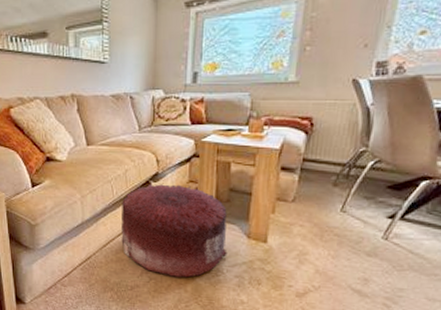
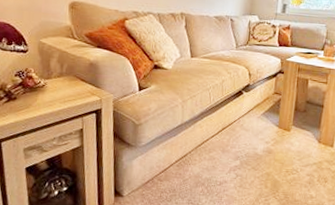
pouf: present [121,184,228,278] -> none [214,93,303,175]

